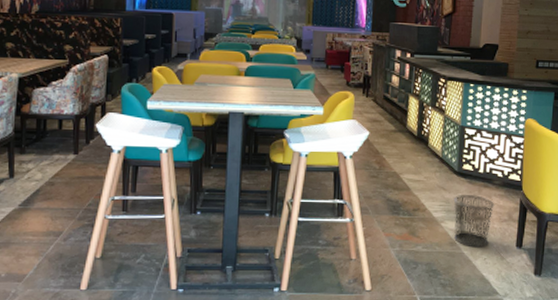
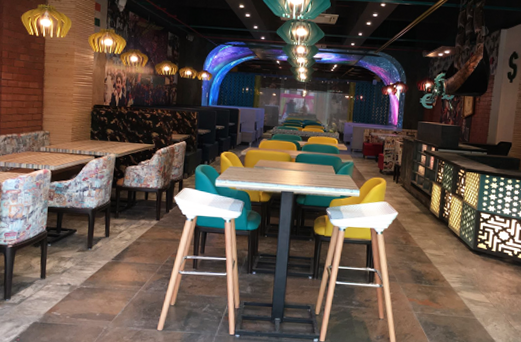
waste bin: present [453,194,495,248] -> none [468,269,505,316]

